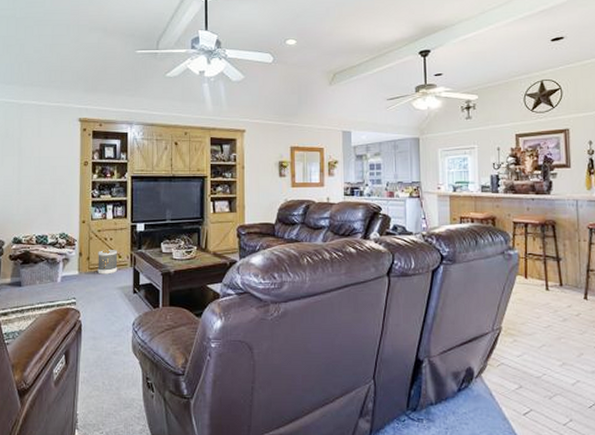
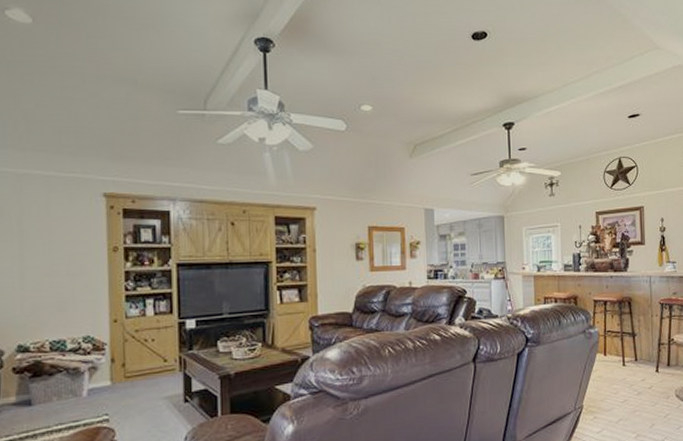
wastebasket: present [98,249,118,274] -> none [136,351,163,383]

